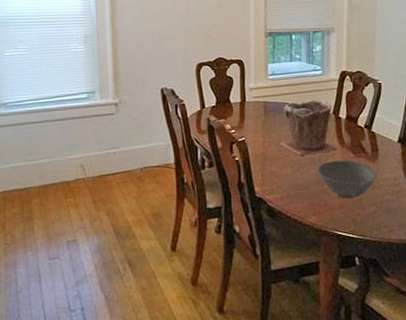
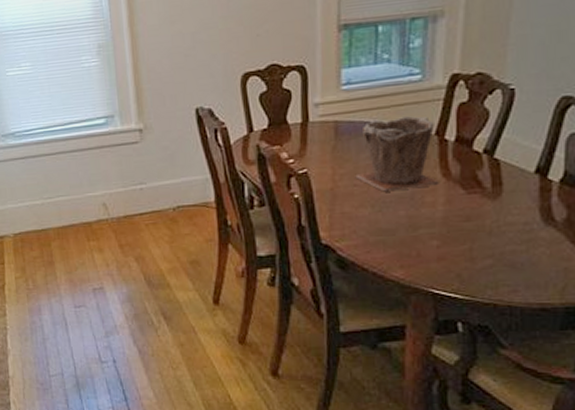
bowl: present [317,160,376,198] -> none [408,197,497,248]

